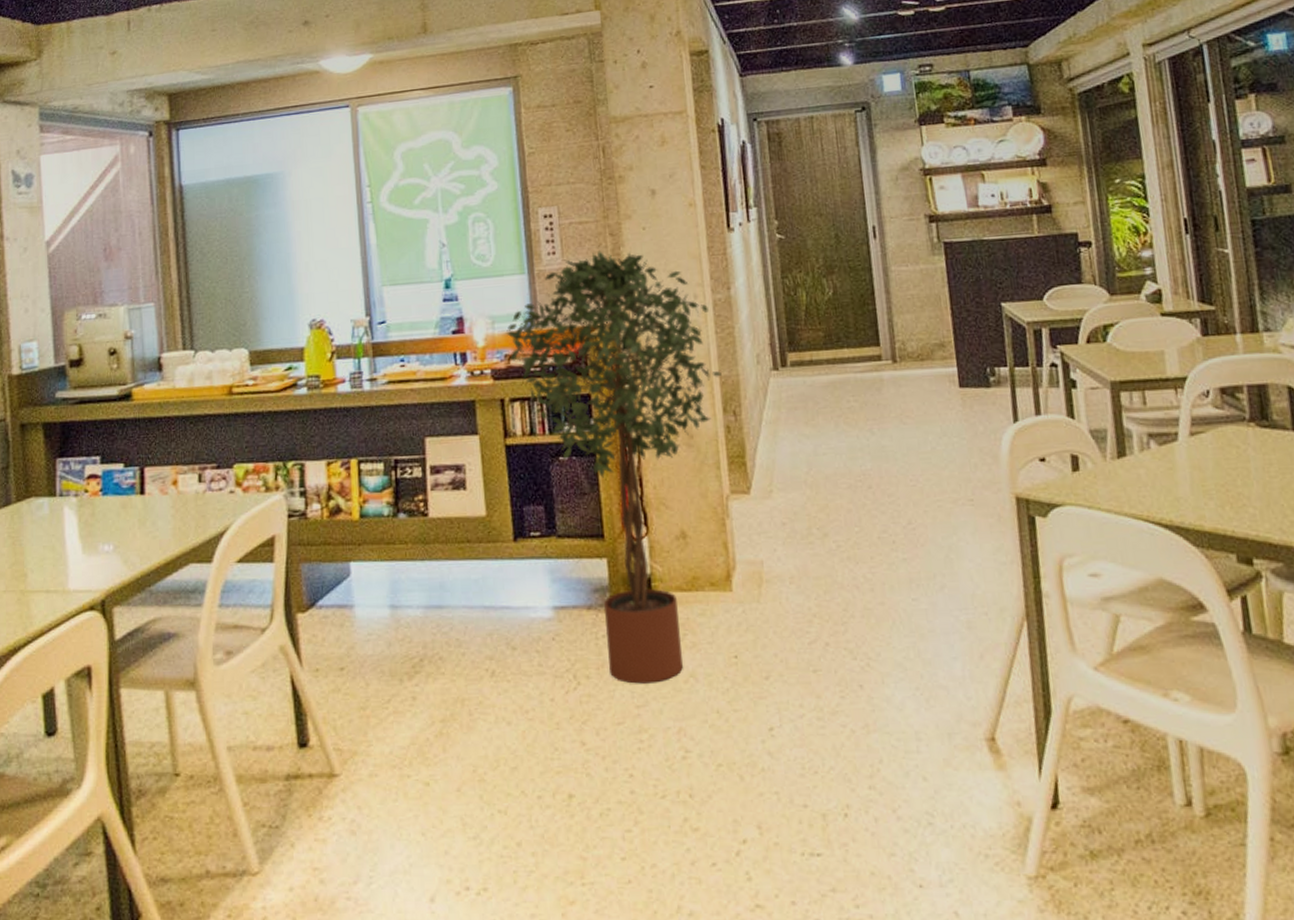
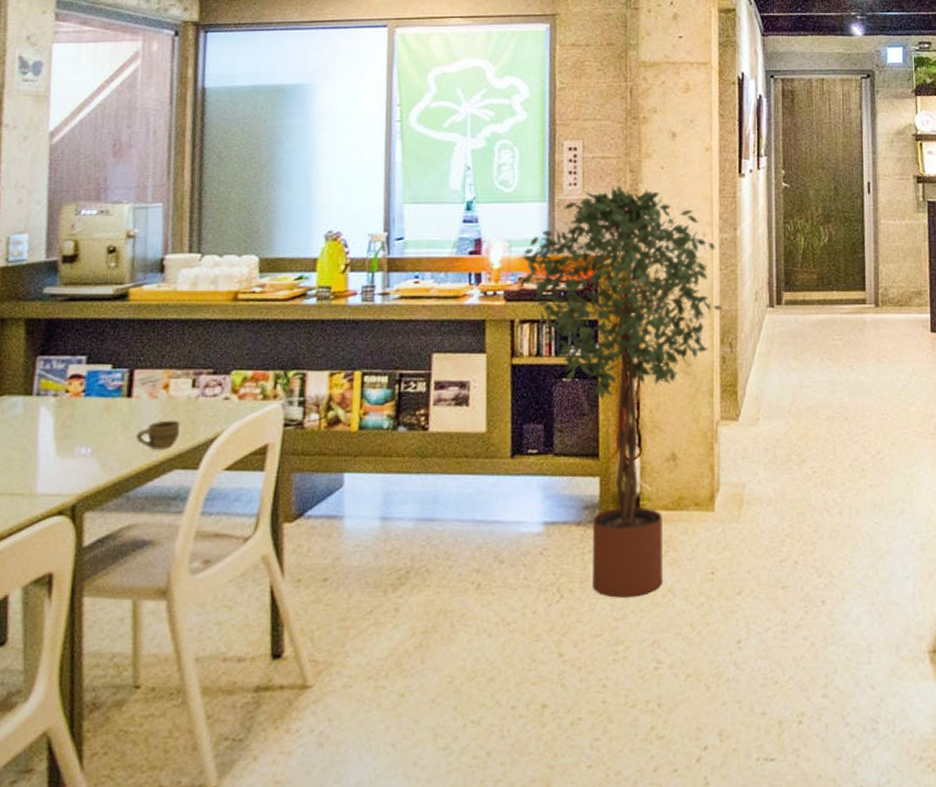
cup: none [153,515,192,544] -> present [136,420,181,449]

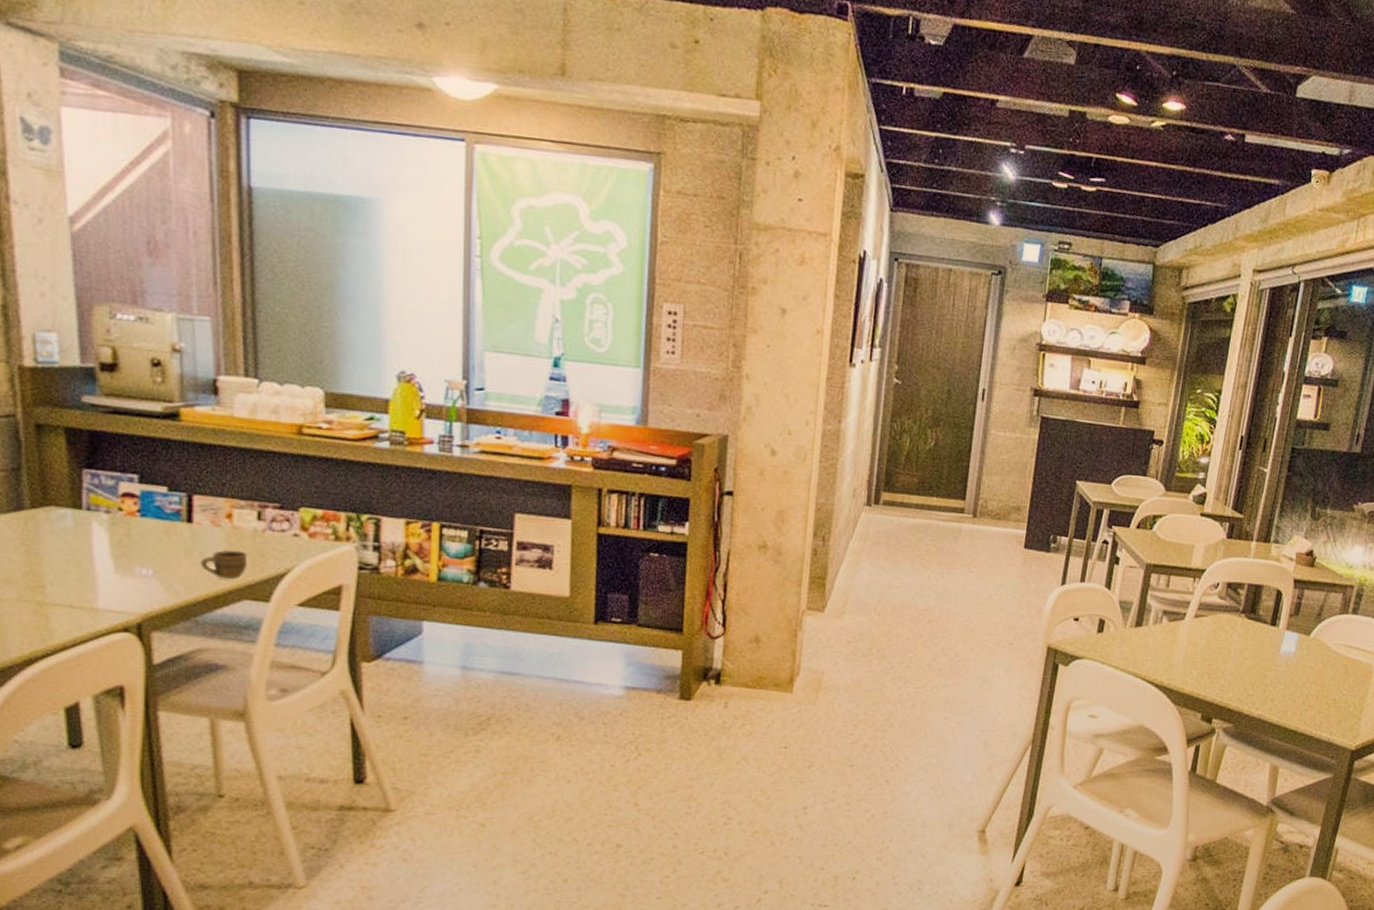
potted tree: present [515,185,722,598] -> none [605,360,818,761]

